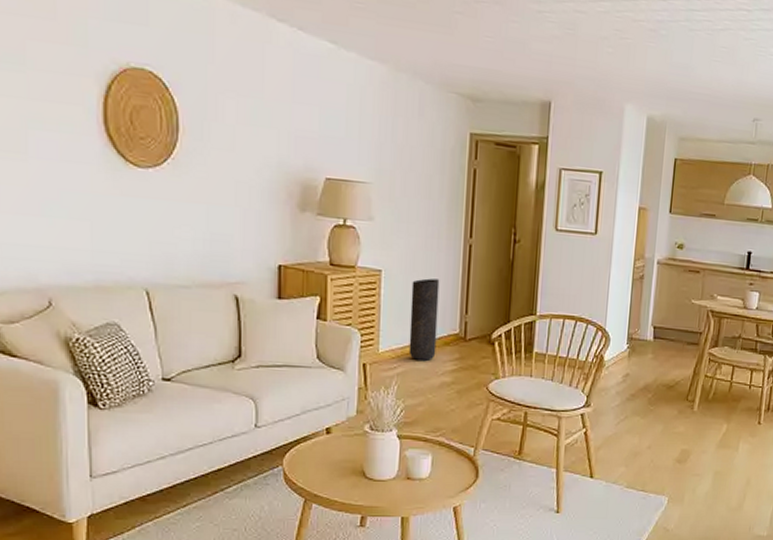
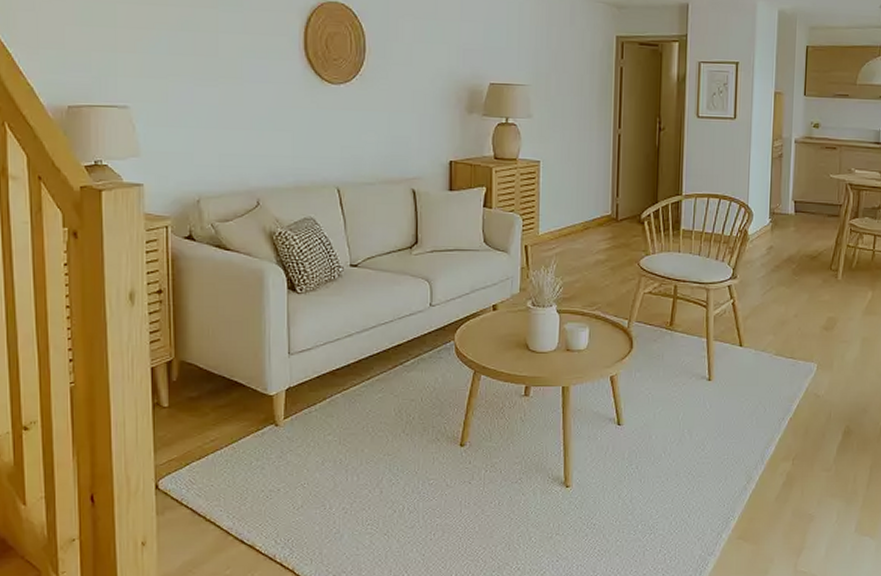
trash can: present [408,278,440,361] -> none [566,166,592,241]

